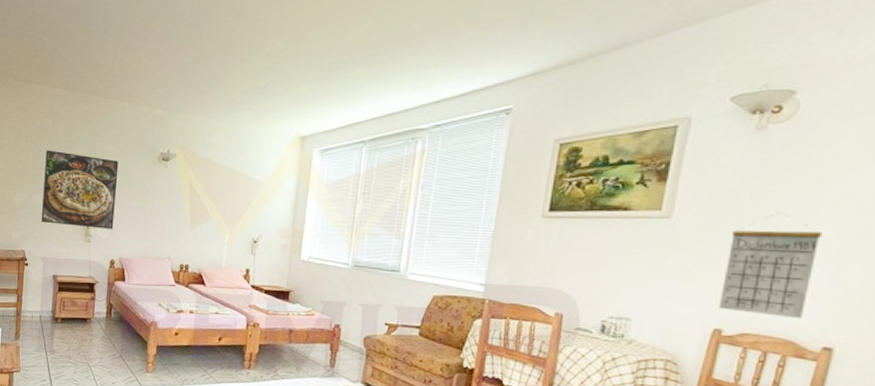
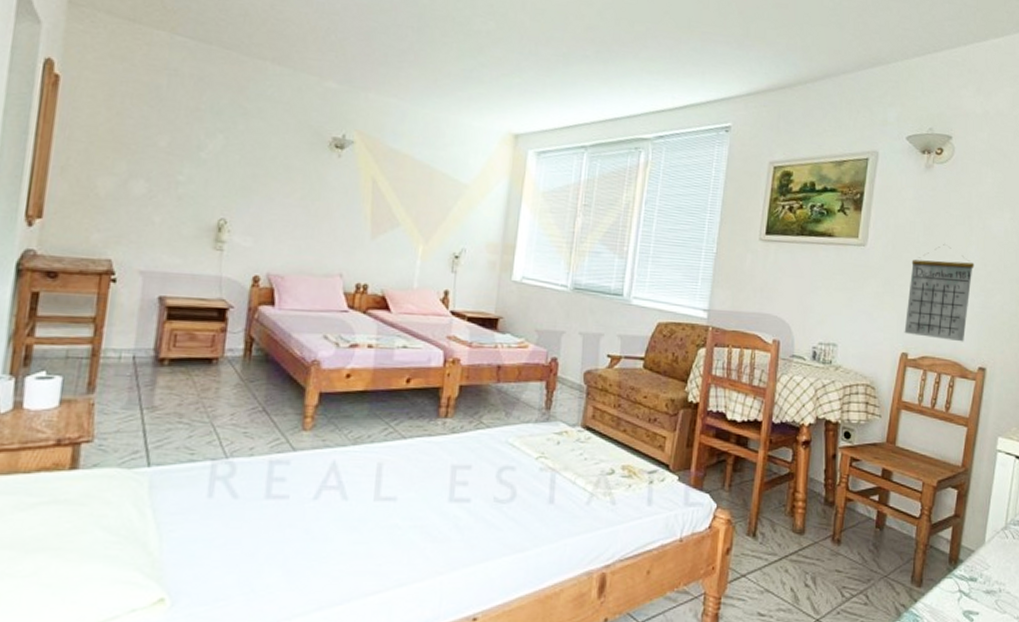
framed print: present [41,150,119,230] -> none [143,118,271,236]

